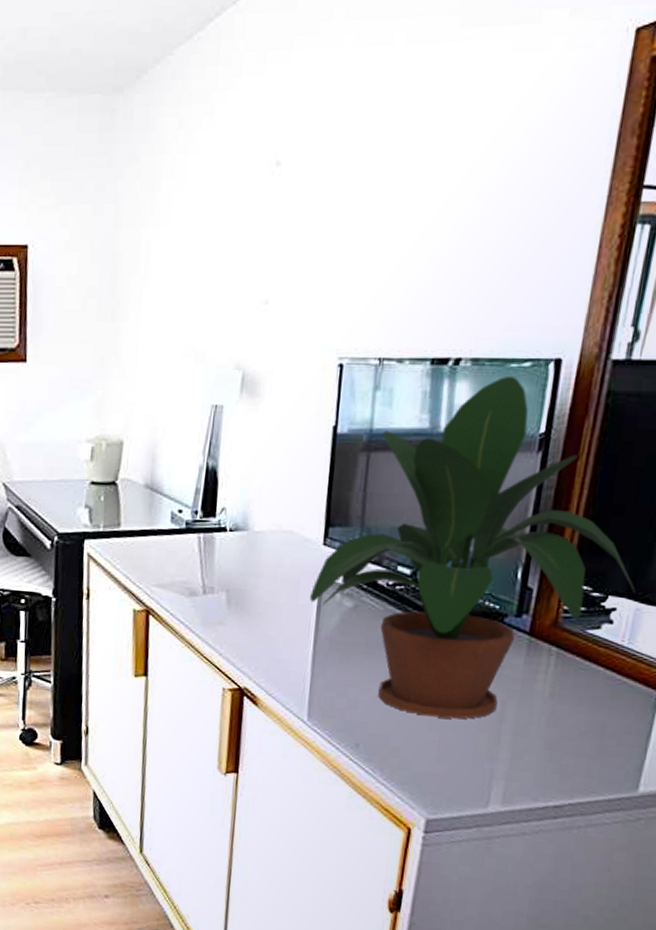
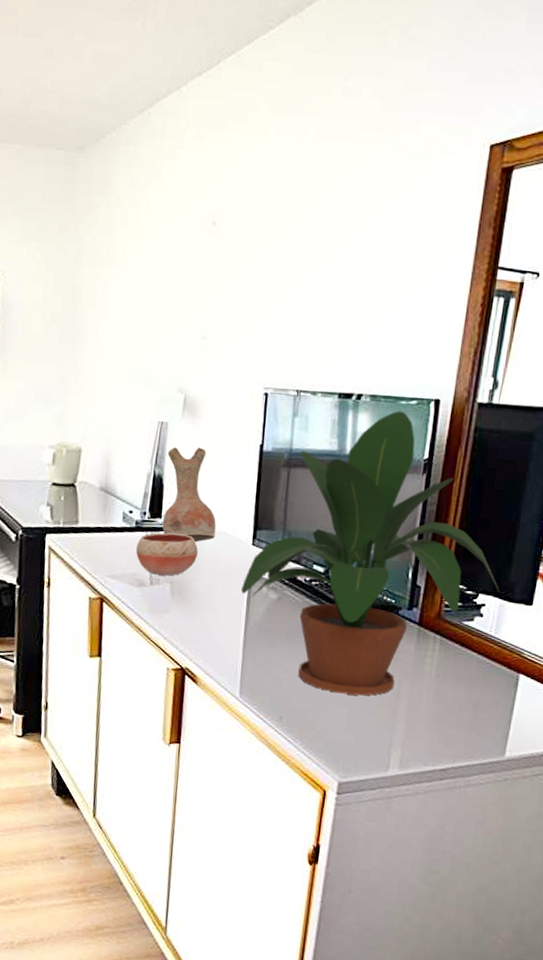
bowl: none [186,534,259,583] -> present [135,533,198,576]
vase: none [216,432,280,543] -> present [162,447,216,542]

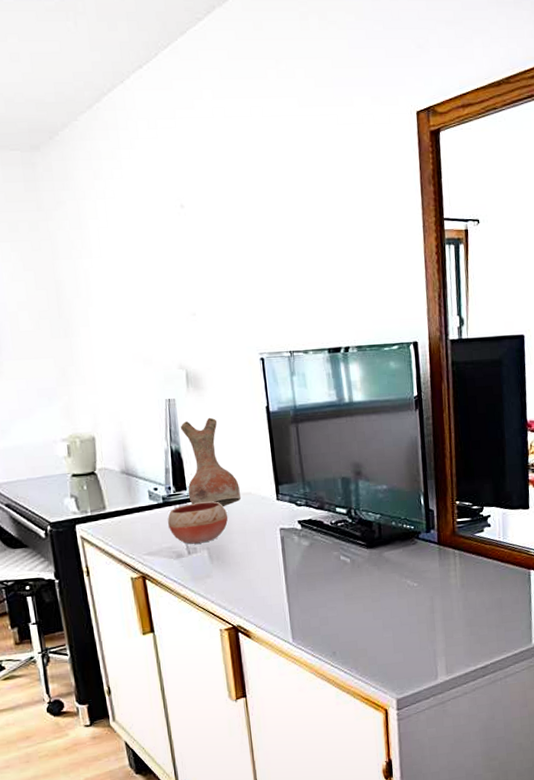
potted plant: present [240,410,500,696] -> none [274,356,500,620]

